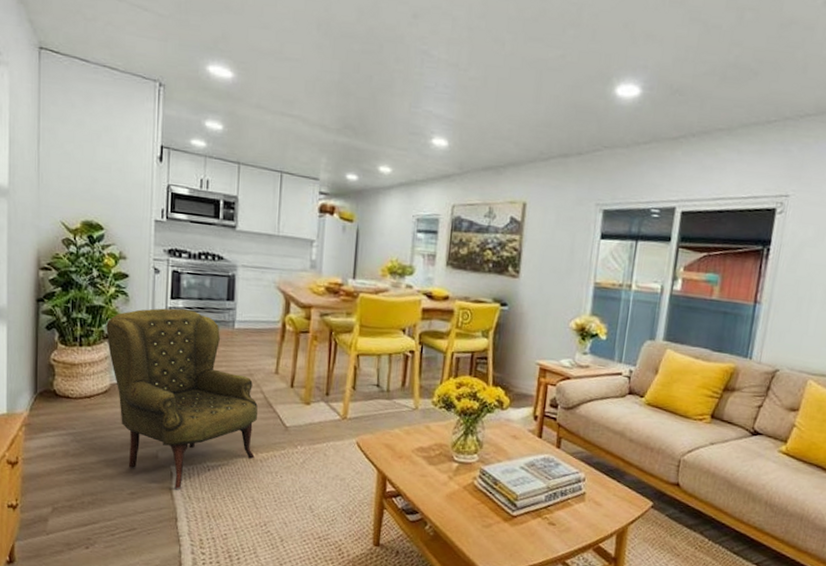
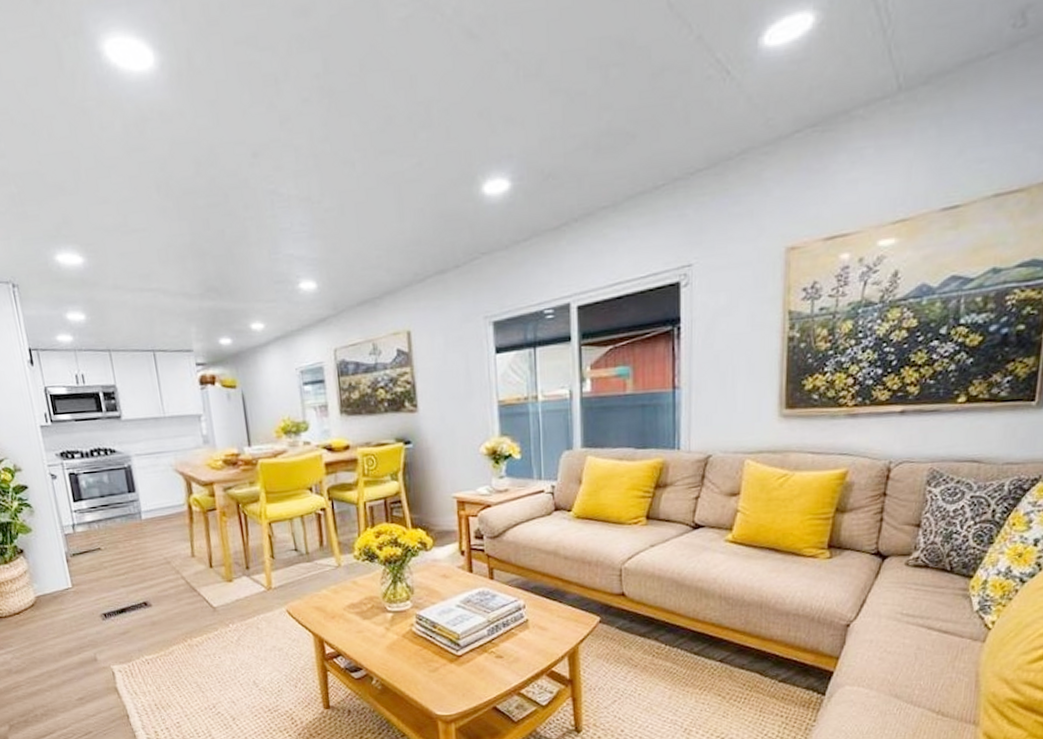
armchair: present [106,308,258,489] -> none [17,509,190,687]

